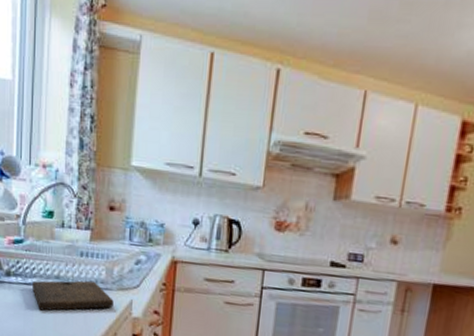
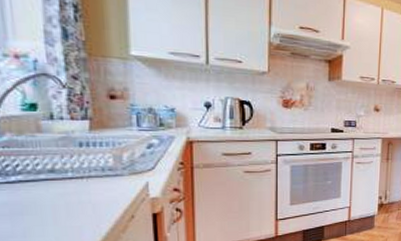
cutting board: present [32,280,114,311] -> none [17,169,127,207]

